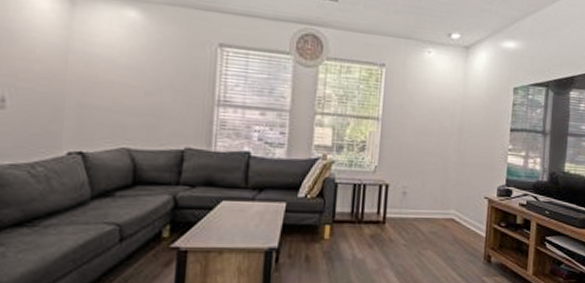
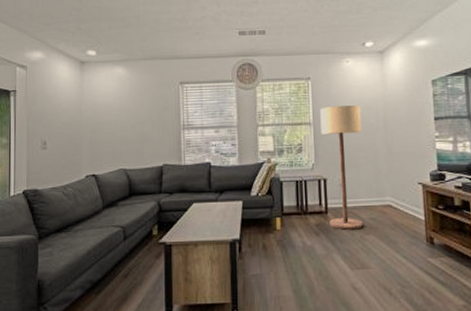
floor lamp: none [386,101,437,243] -> present [320,105,362,230]

